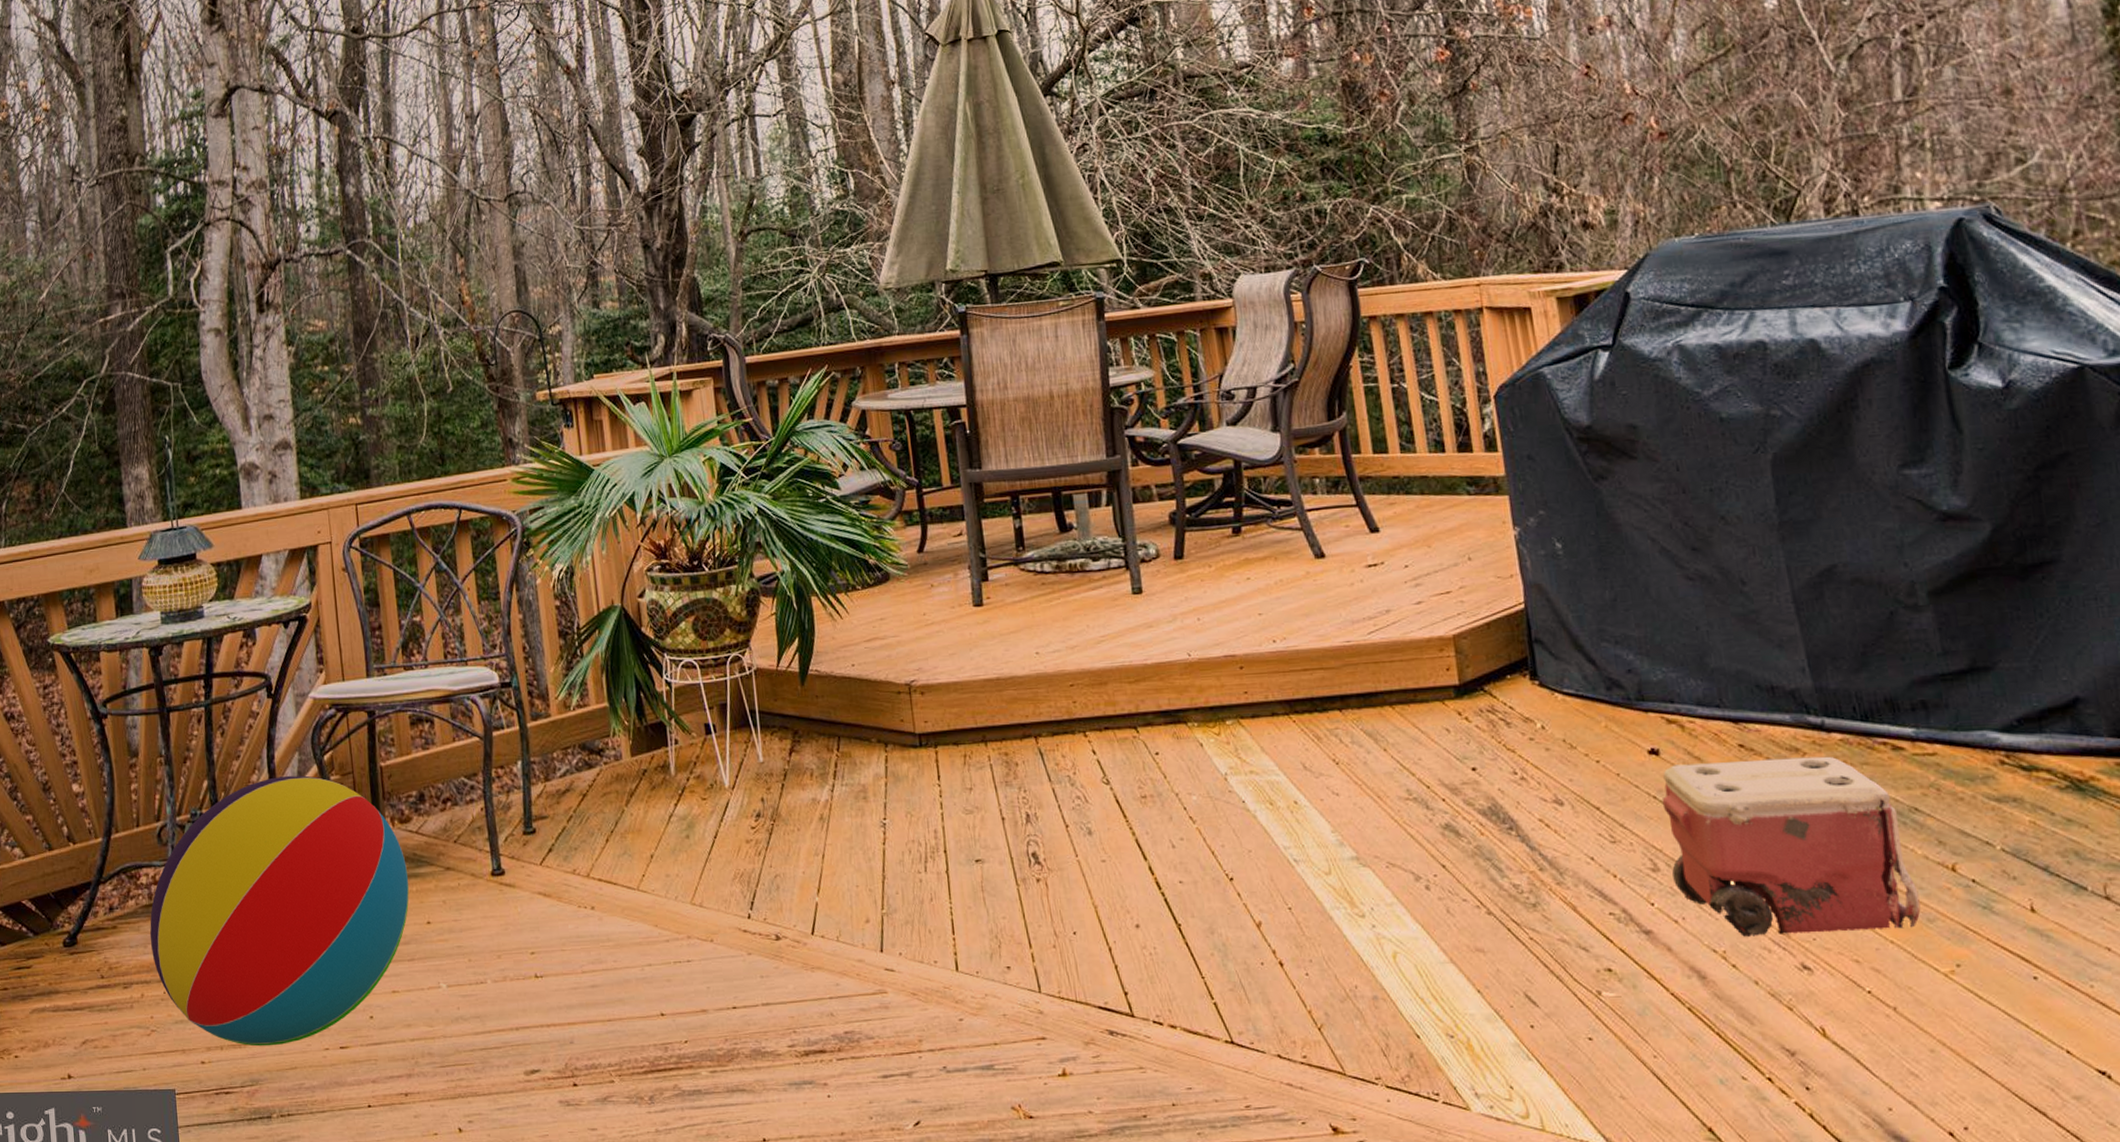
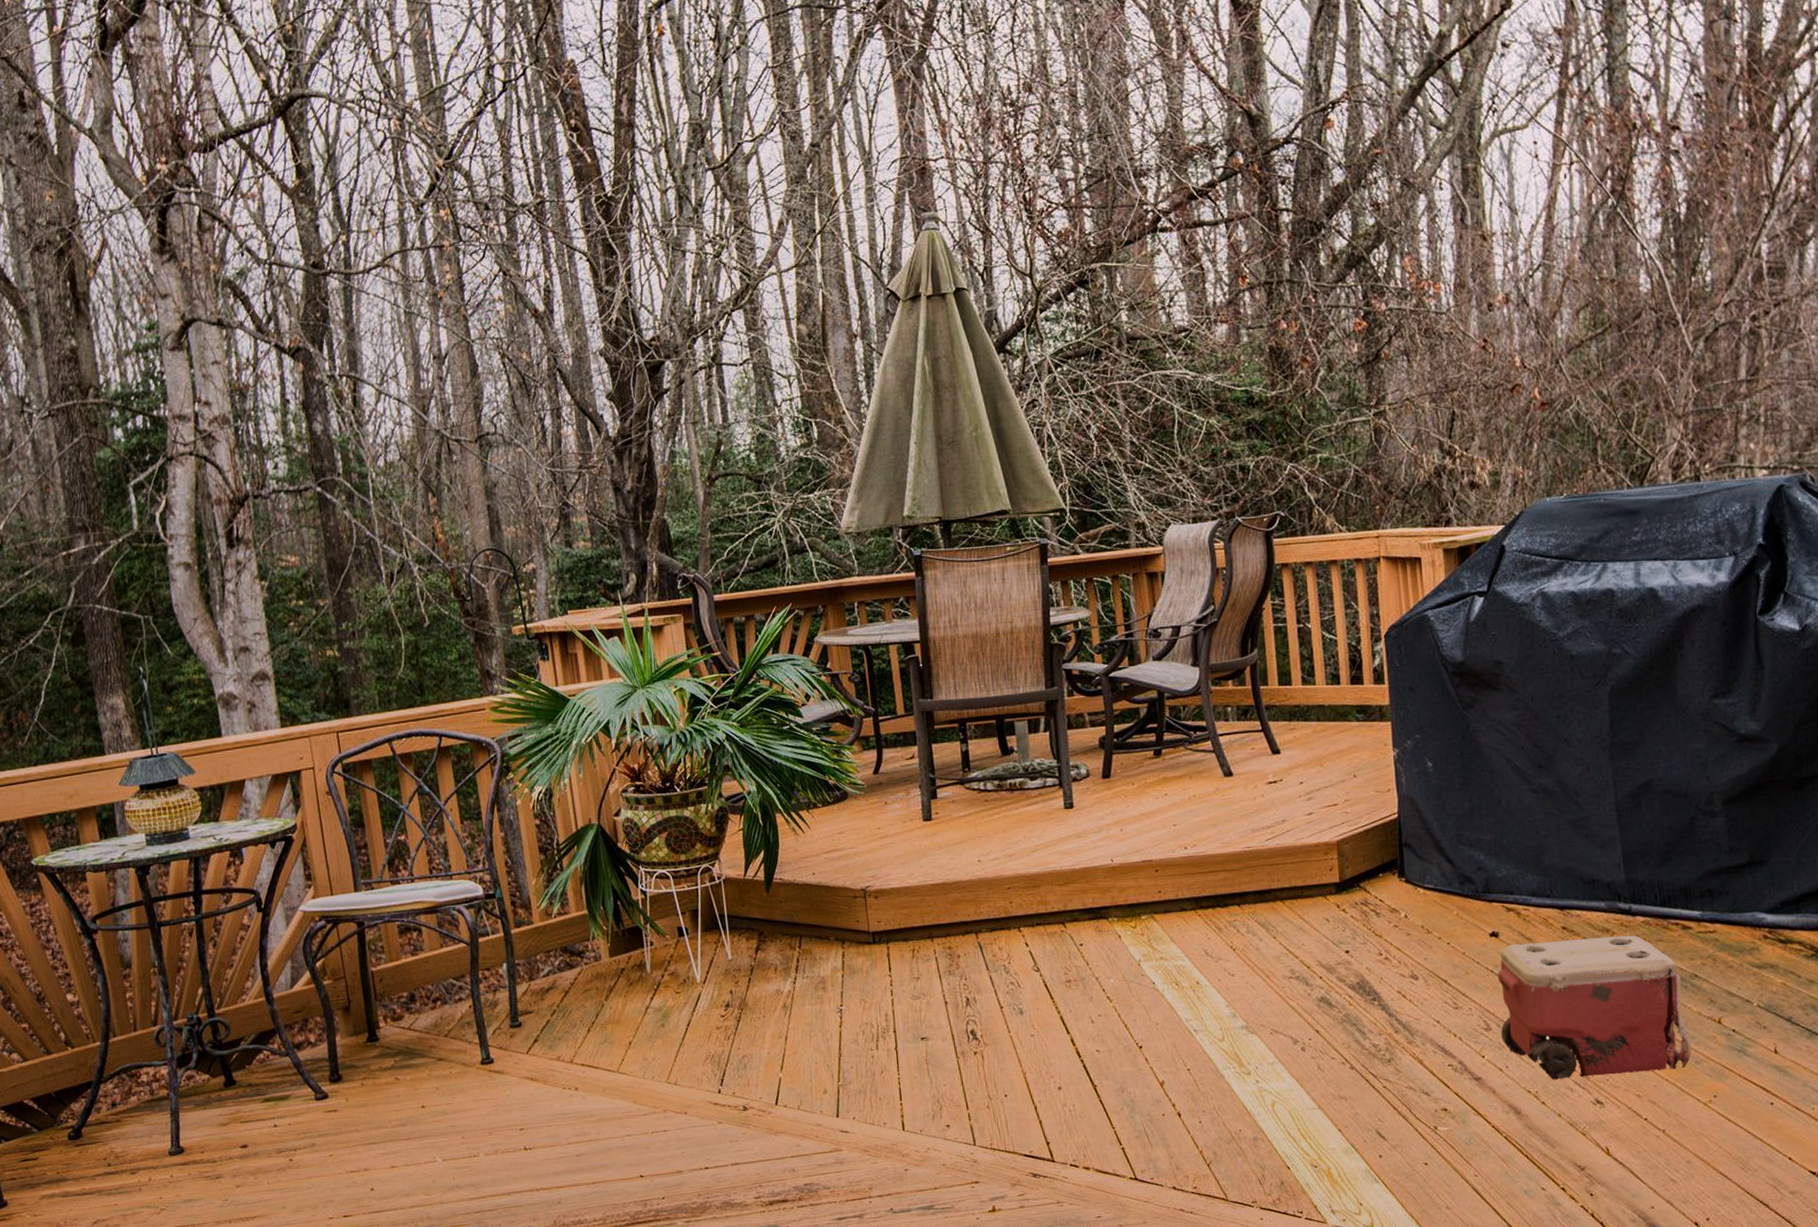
beach ball: present [149,775,409,1047] -> none [153,981,404,1219]

